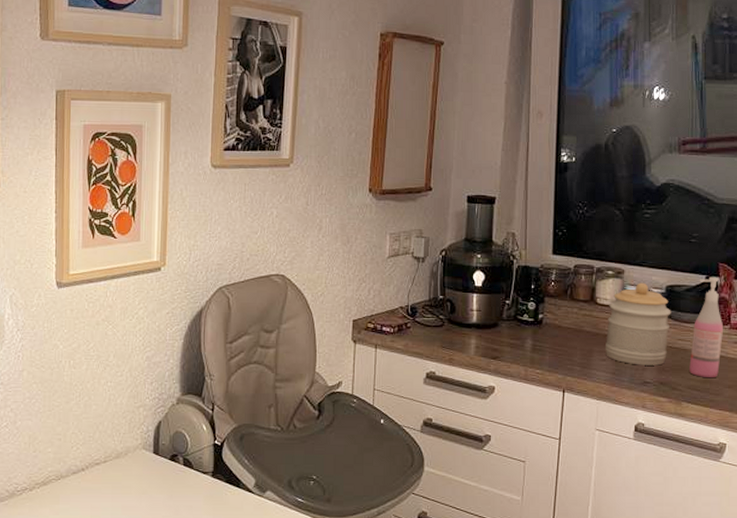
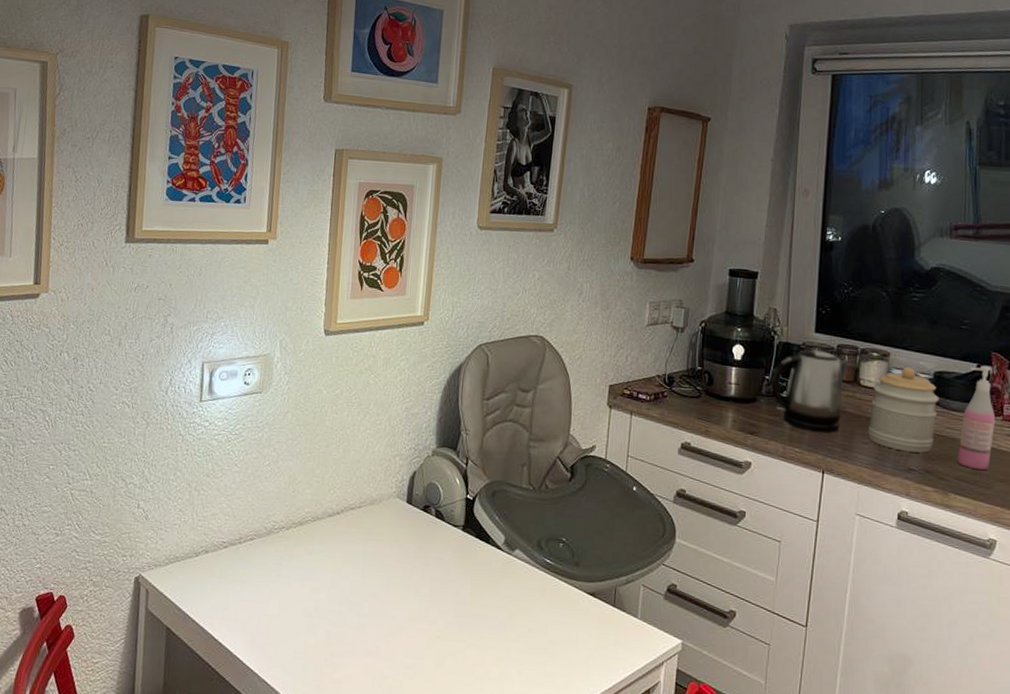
kettle: none [511,271,584,352] -> present [771,349,847,432]

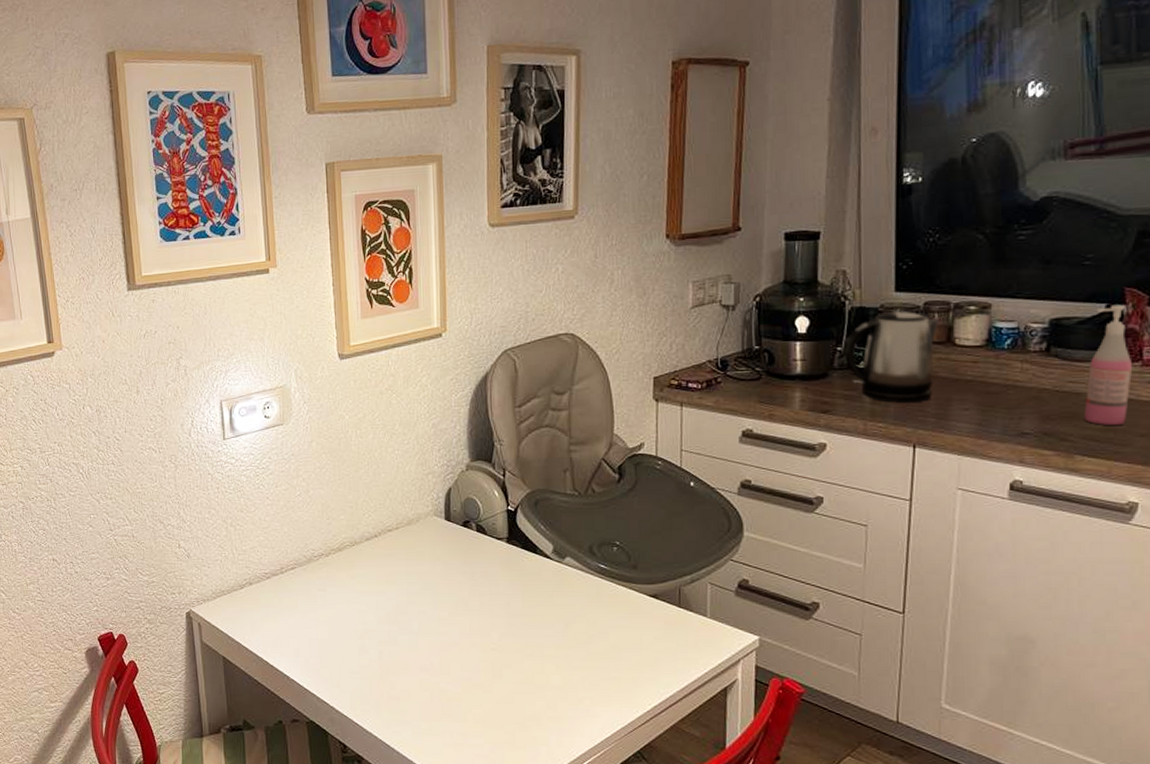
jar: present [867,366,939,453] -> none [967,317,1058,414]

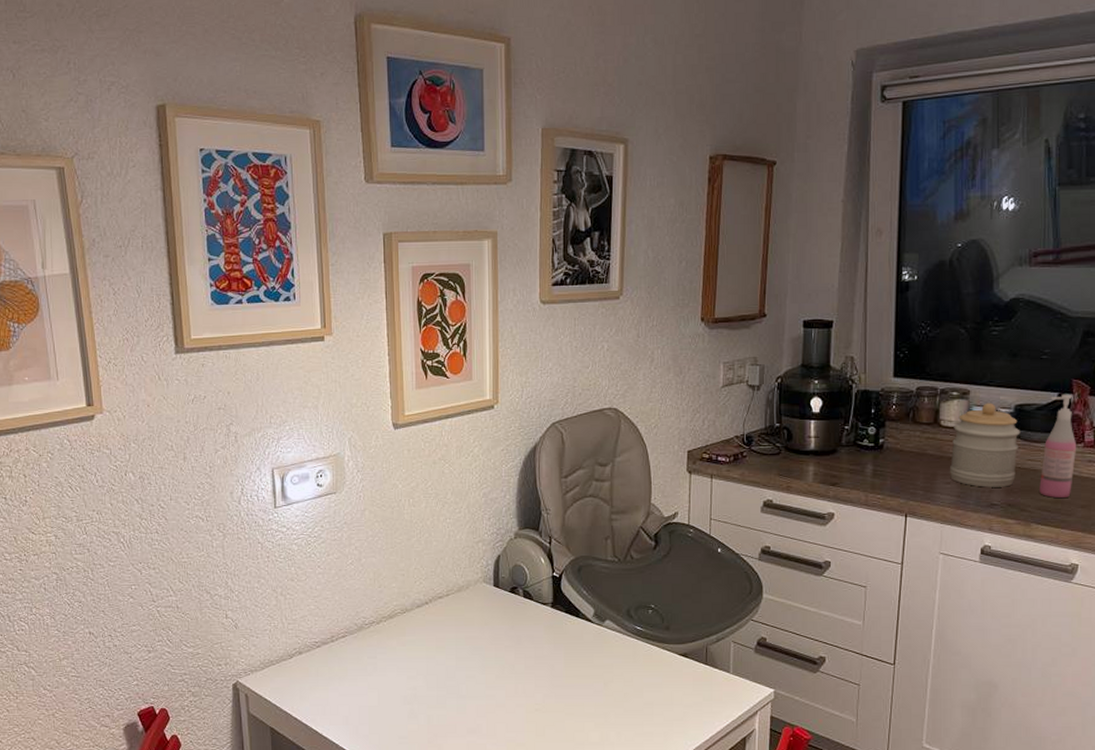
kettle: present [844,310,938,402] -> none [851,394,927,476]
jar: none [967,317,1058,414] -> present [949,403,1020,488]

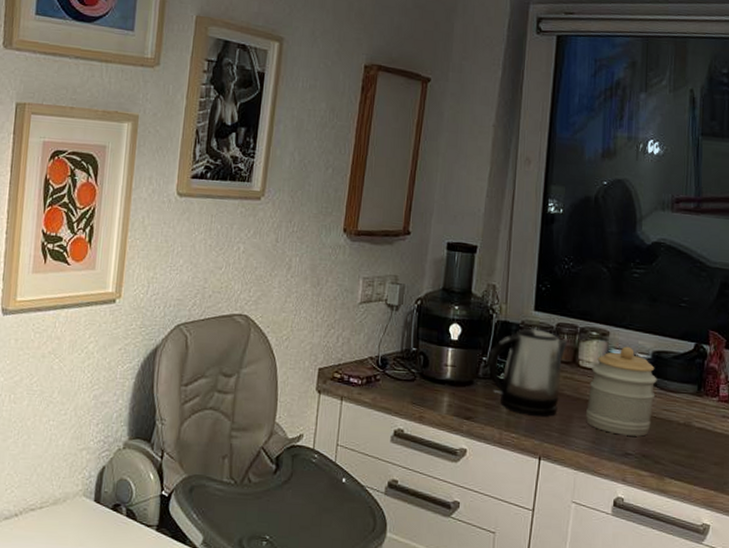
kettle: none [851,394,927,476] -> present [488,328,567,416]
soap dispenser: present [1039,394,1077,499] -> none [674,344,712,454]

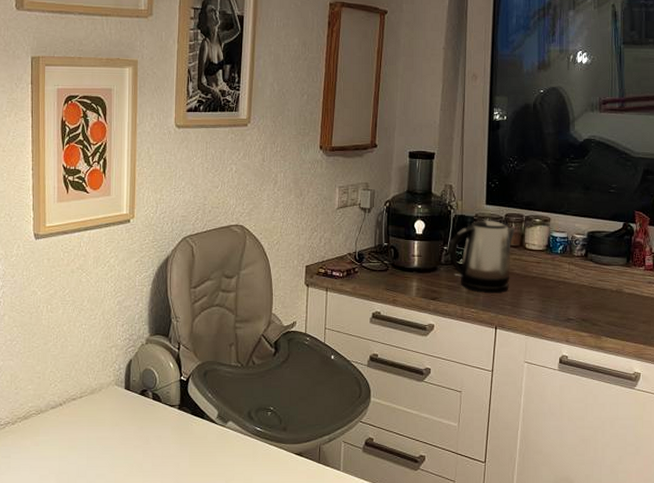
jar: present [585,346,657,437] -> none [532,229,592,304]

